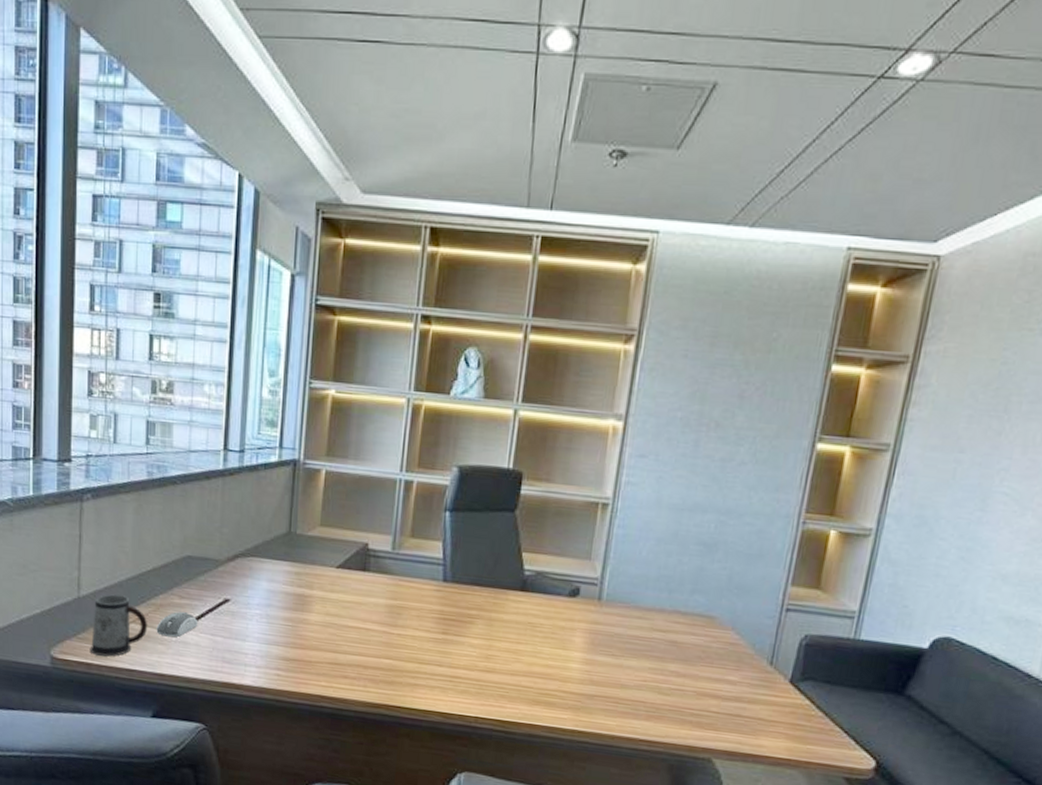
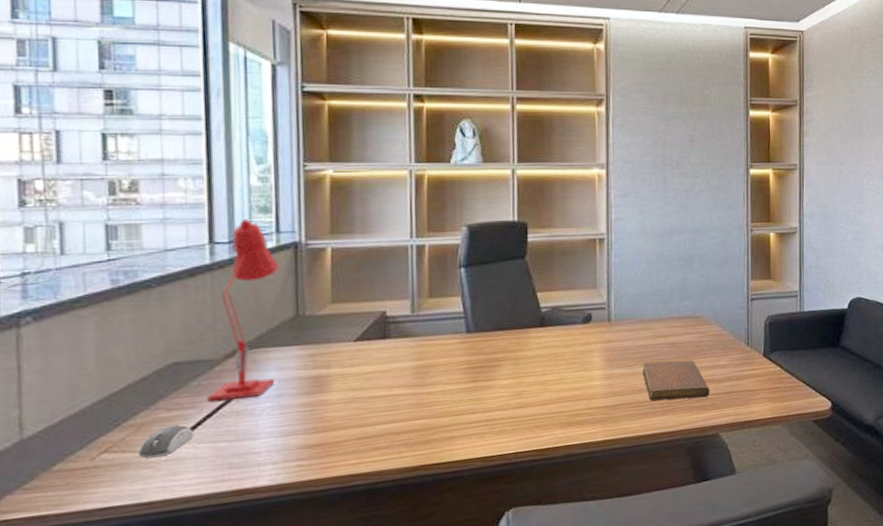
mug: present [89,594,148,657] -> none [42,424,127,504]
desk lamp: none [210,429,279,603] -> present [207,218,280,402]
notebook: none [629,655,710,714] -> present [642,360,710,401]

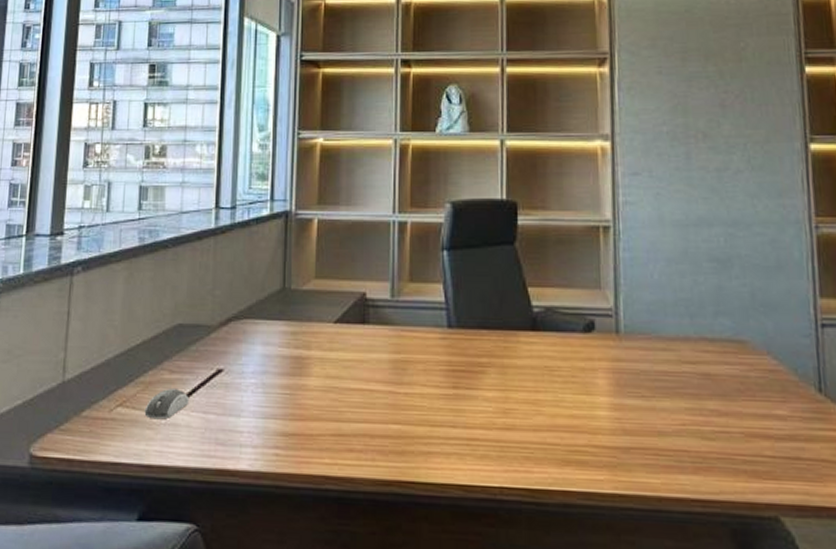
desk lamp: present [207,218,280,402] -> none [202,184,272,372]
notebook: present [642,360,710,401] -> none [662,395,763,459]

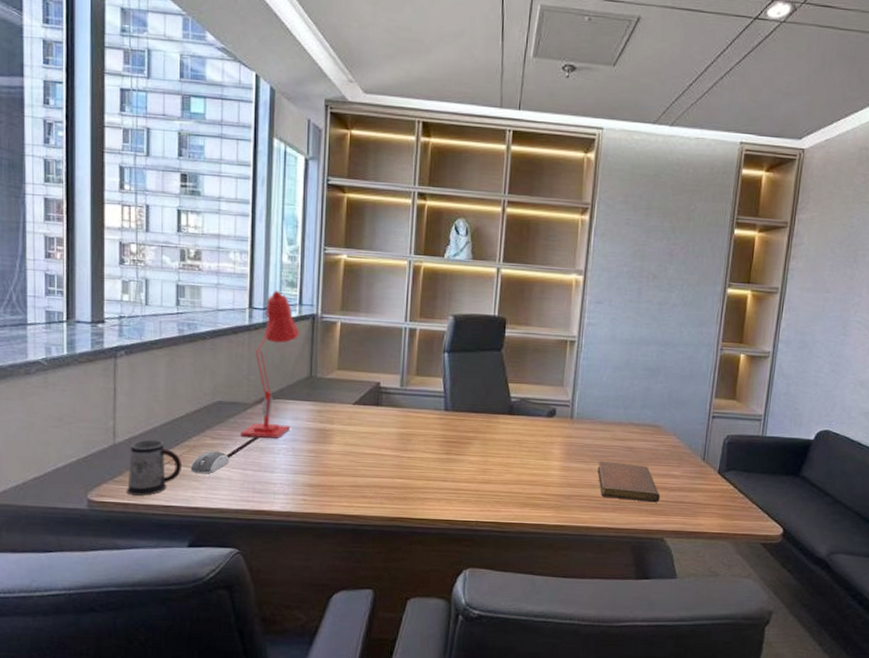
mug: none [72,375,136,449] -> present [126,439,183,496]
desk lamp: none [202,184,272,372] -> present [240,290,300,439]
notebook: none [662,395,763,459] -> present [597,461,660,503]

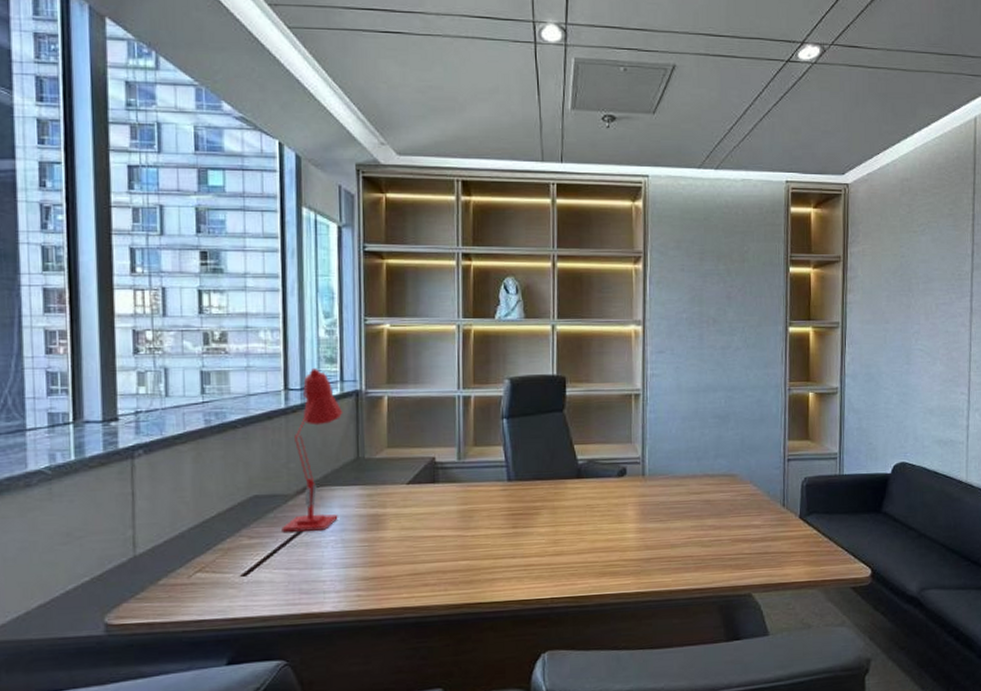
mug: present [126,439,183,496] -> none [150,546,216,613]
computer mouse: present [190,450,230,474] -> none [225,551,271,580]
notebook: present [597,461,660,503] -> none [675,517,743,557]

